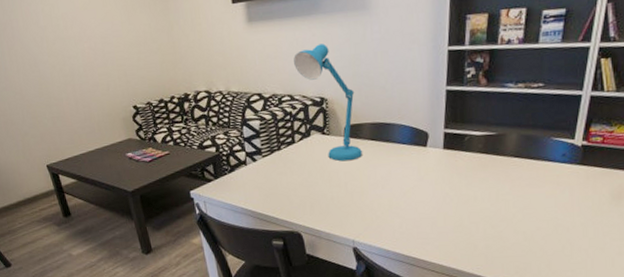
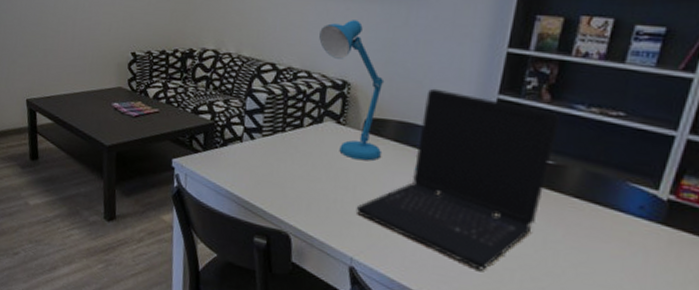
laptop: none [350,90,496,228] -> present [356,88,559,271]

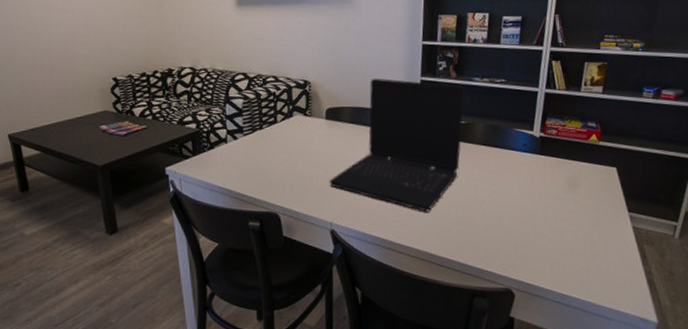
desk lamp: present [319,20,385,161] -> none [280,31,342,143]

